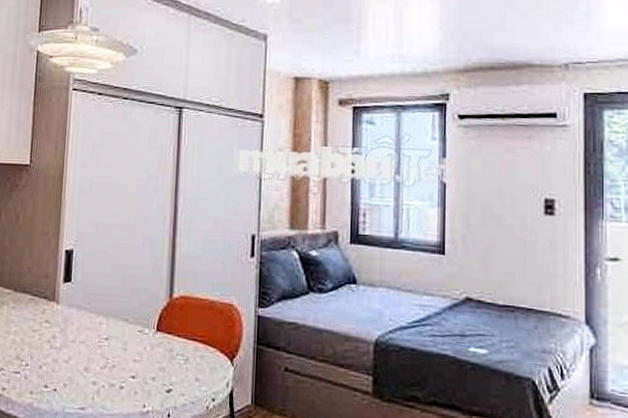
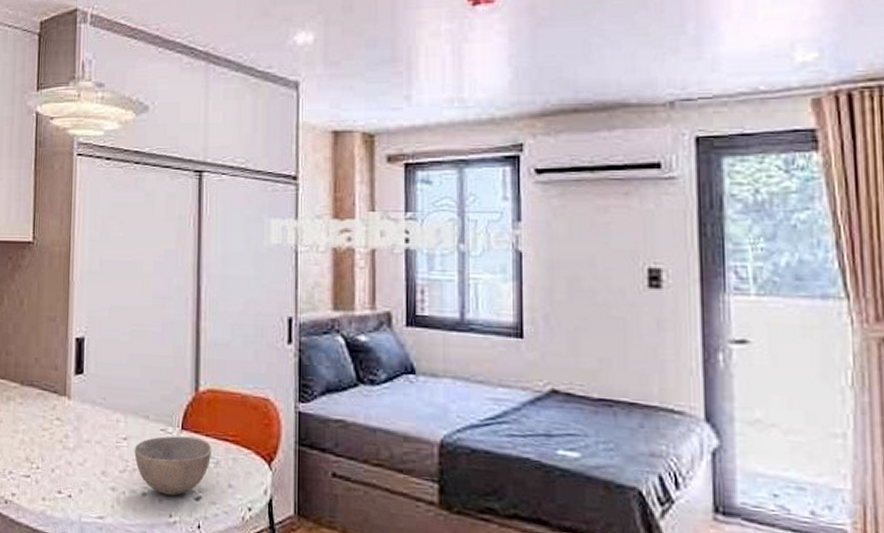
bowl: none [114,336,183,389] -> present [134,436,212,496]

